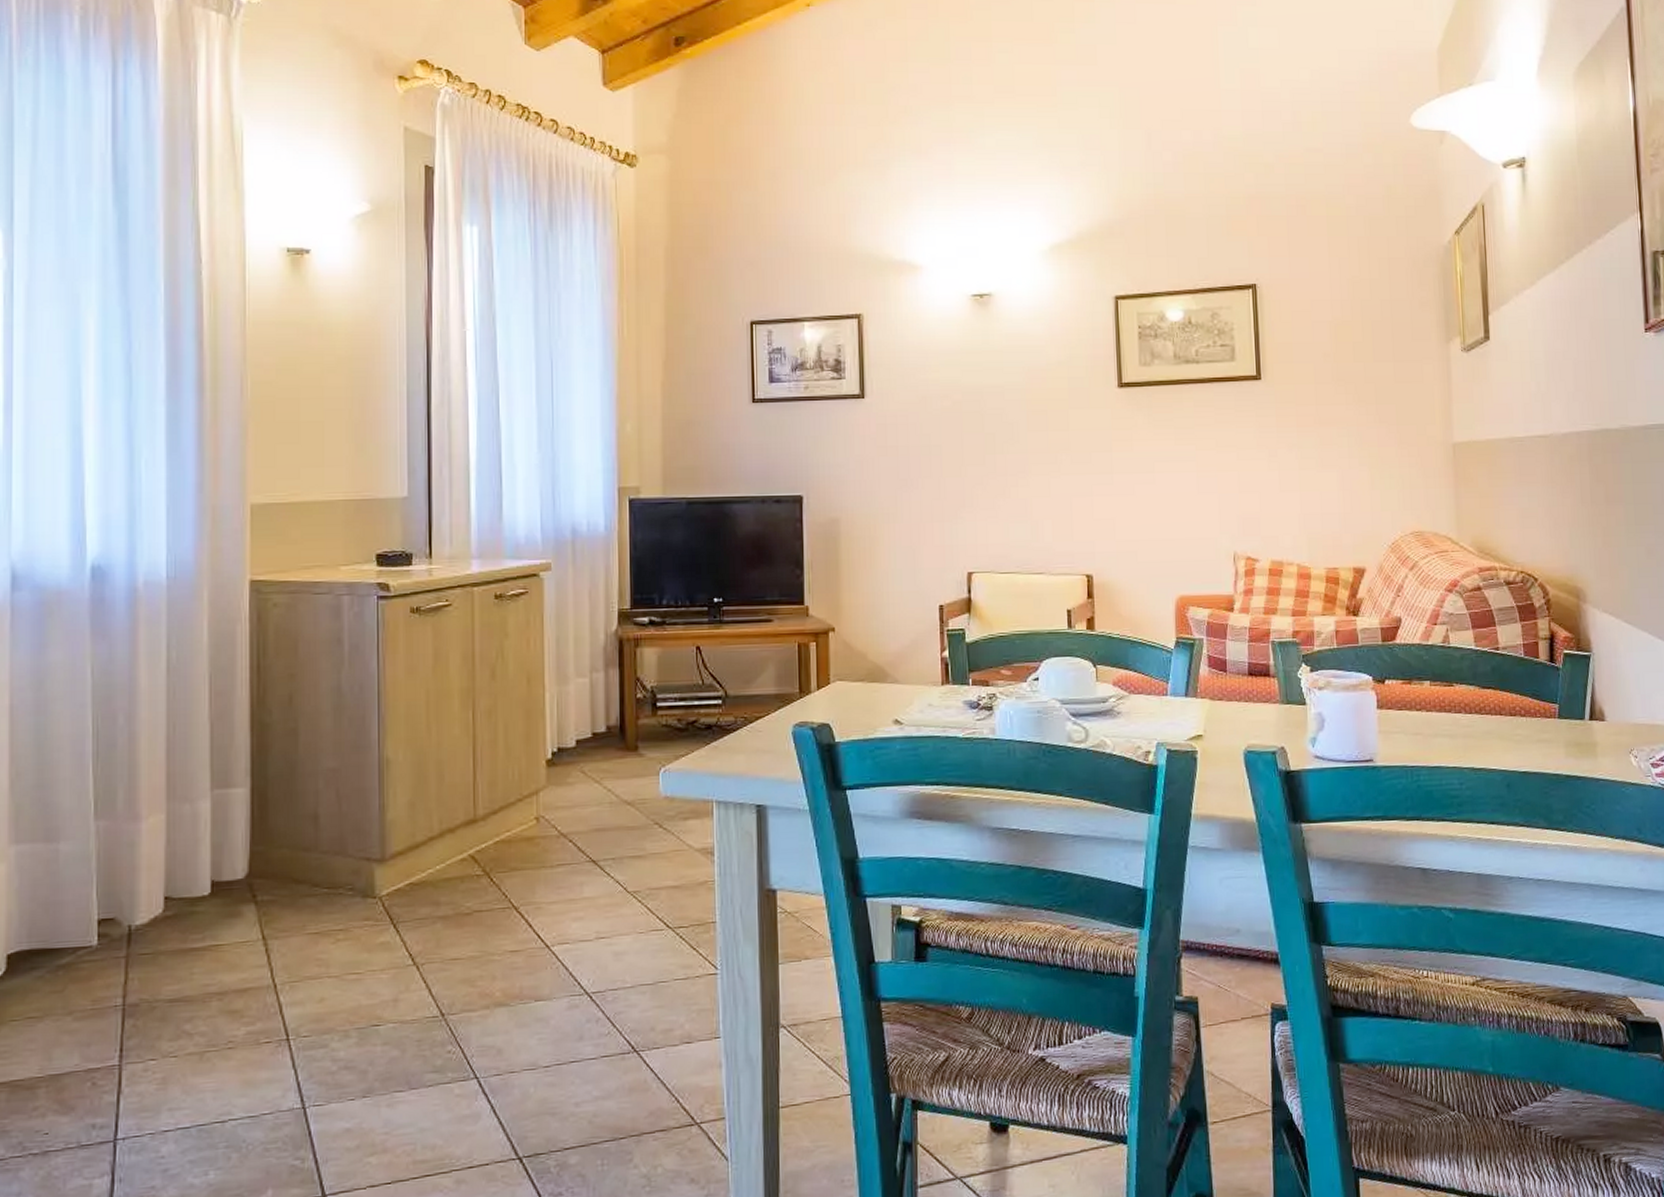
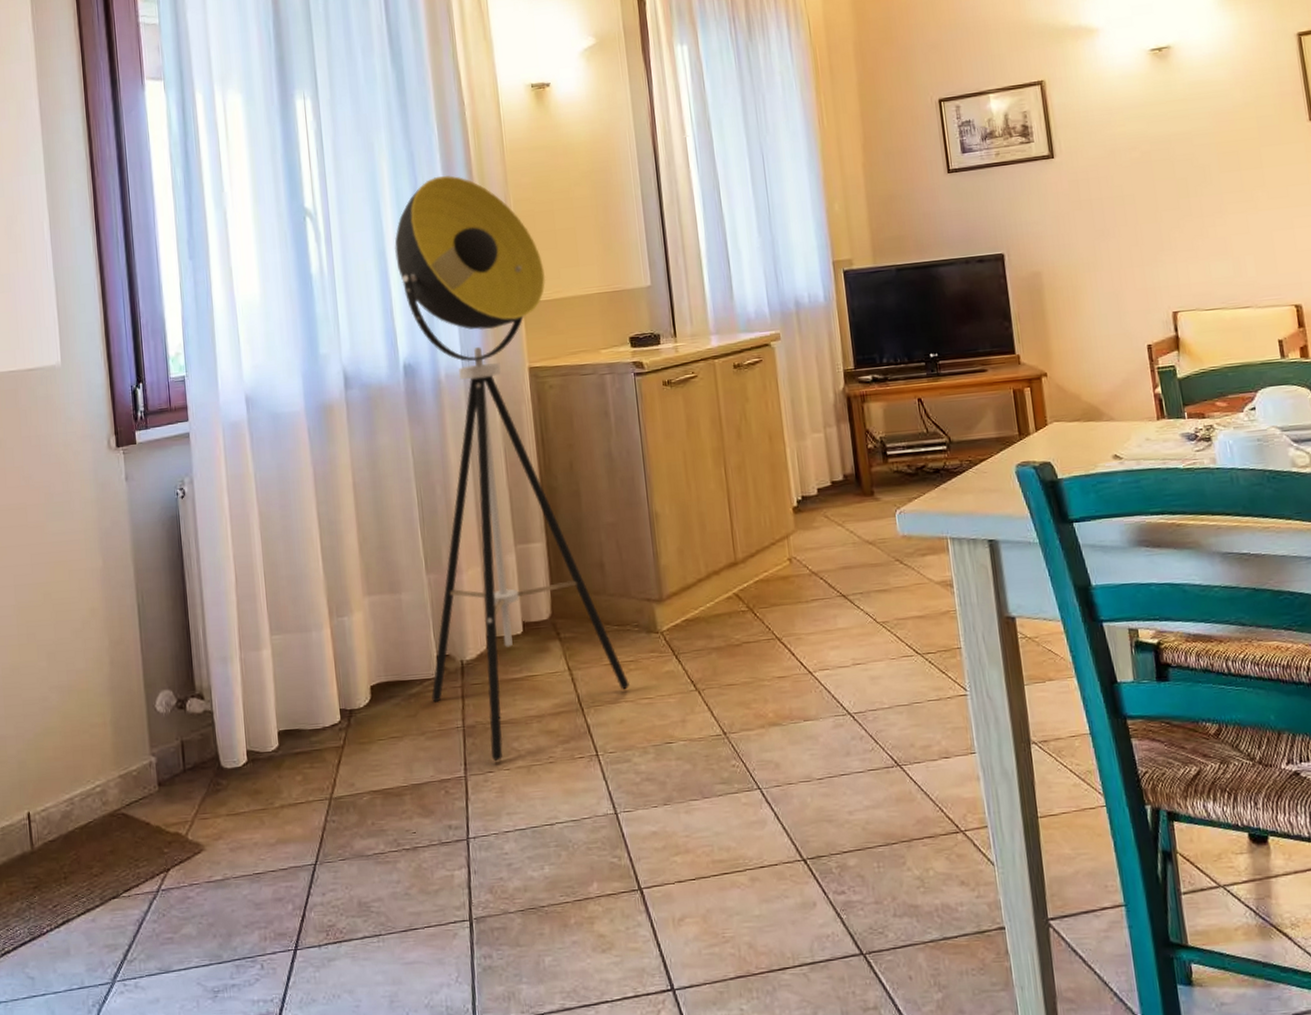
floor lamp: none [86,344,337,1048] -> present [394,175,631,762]

